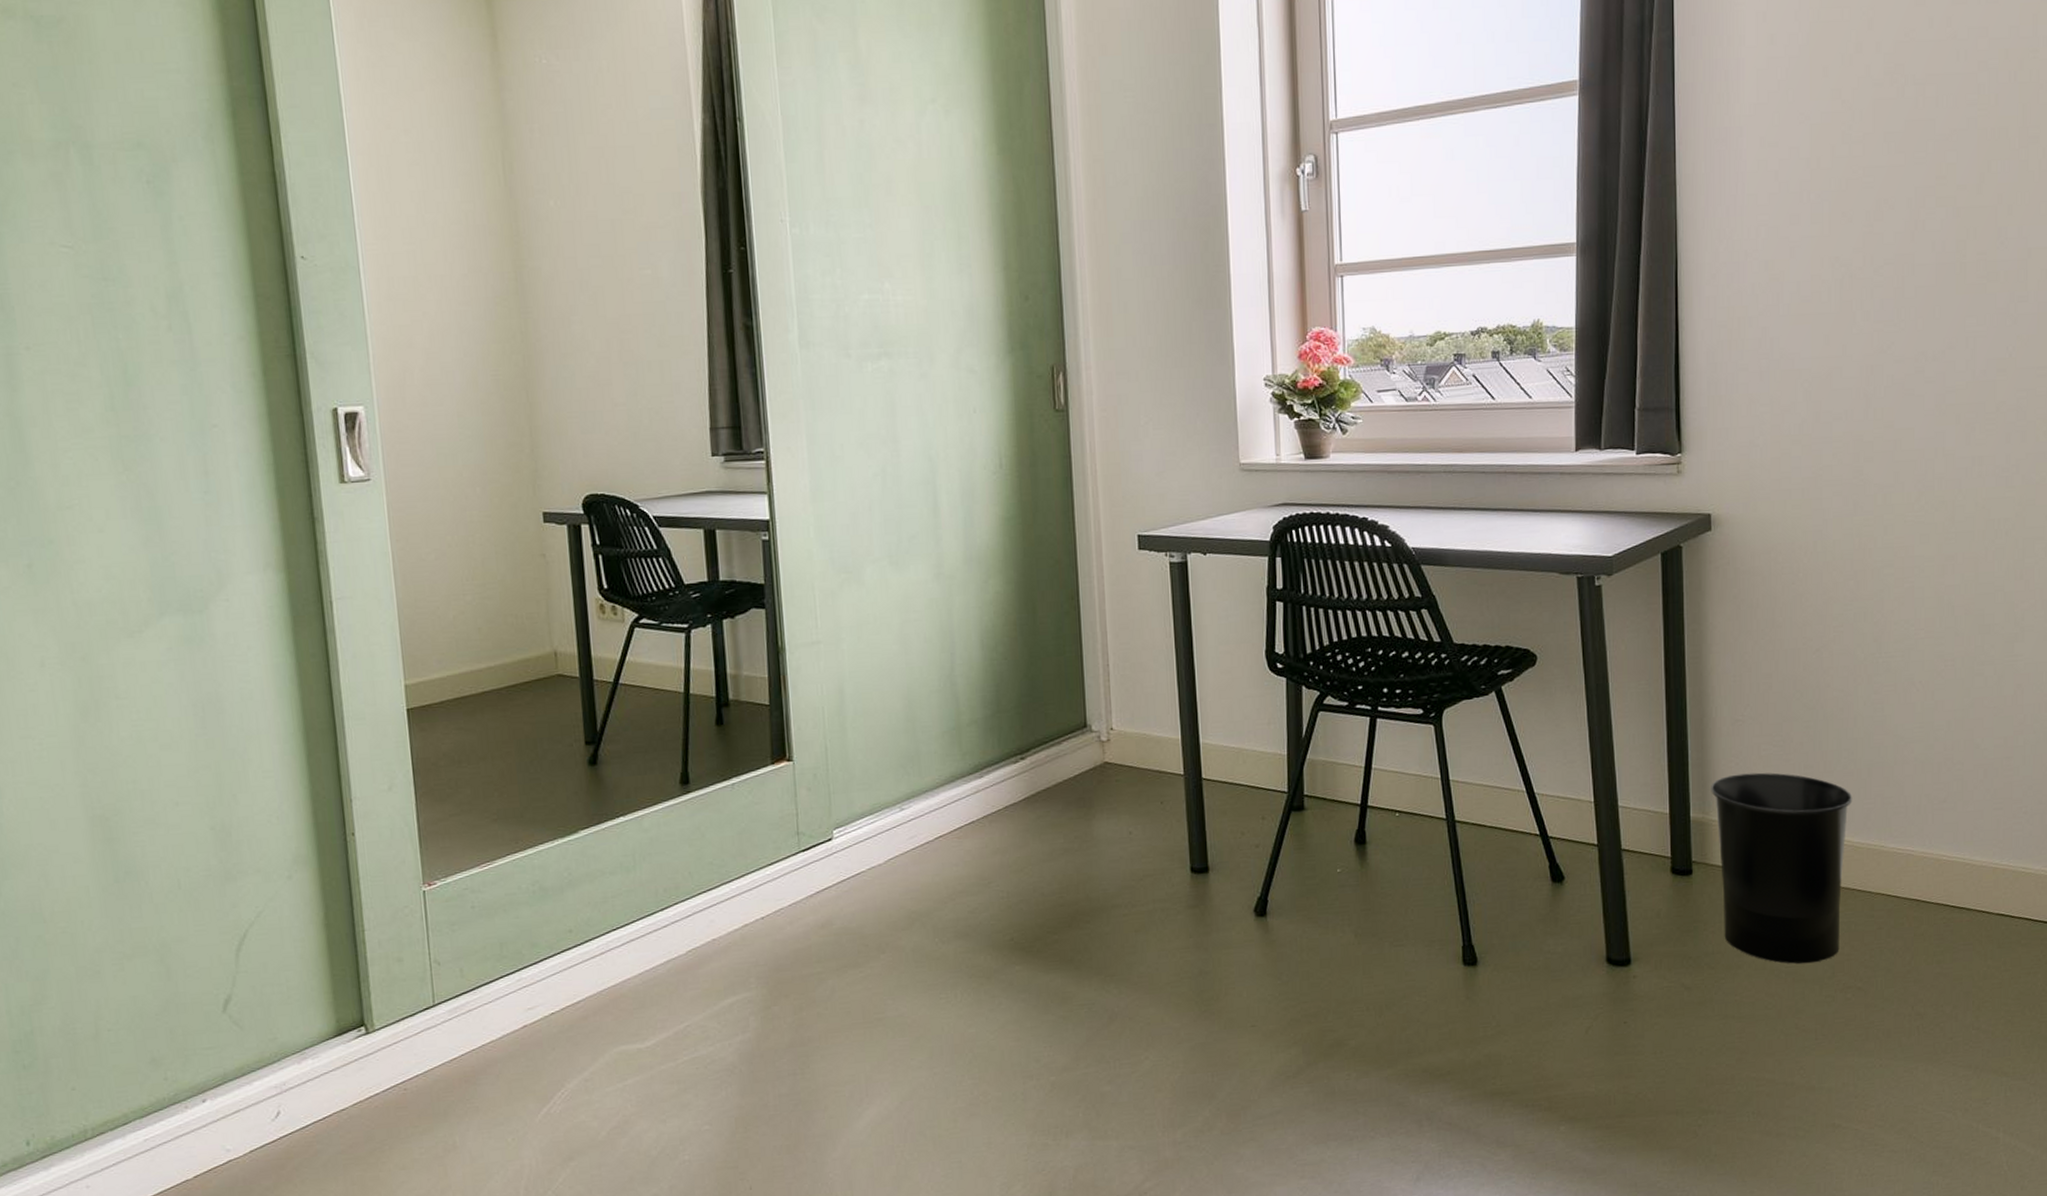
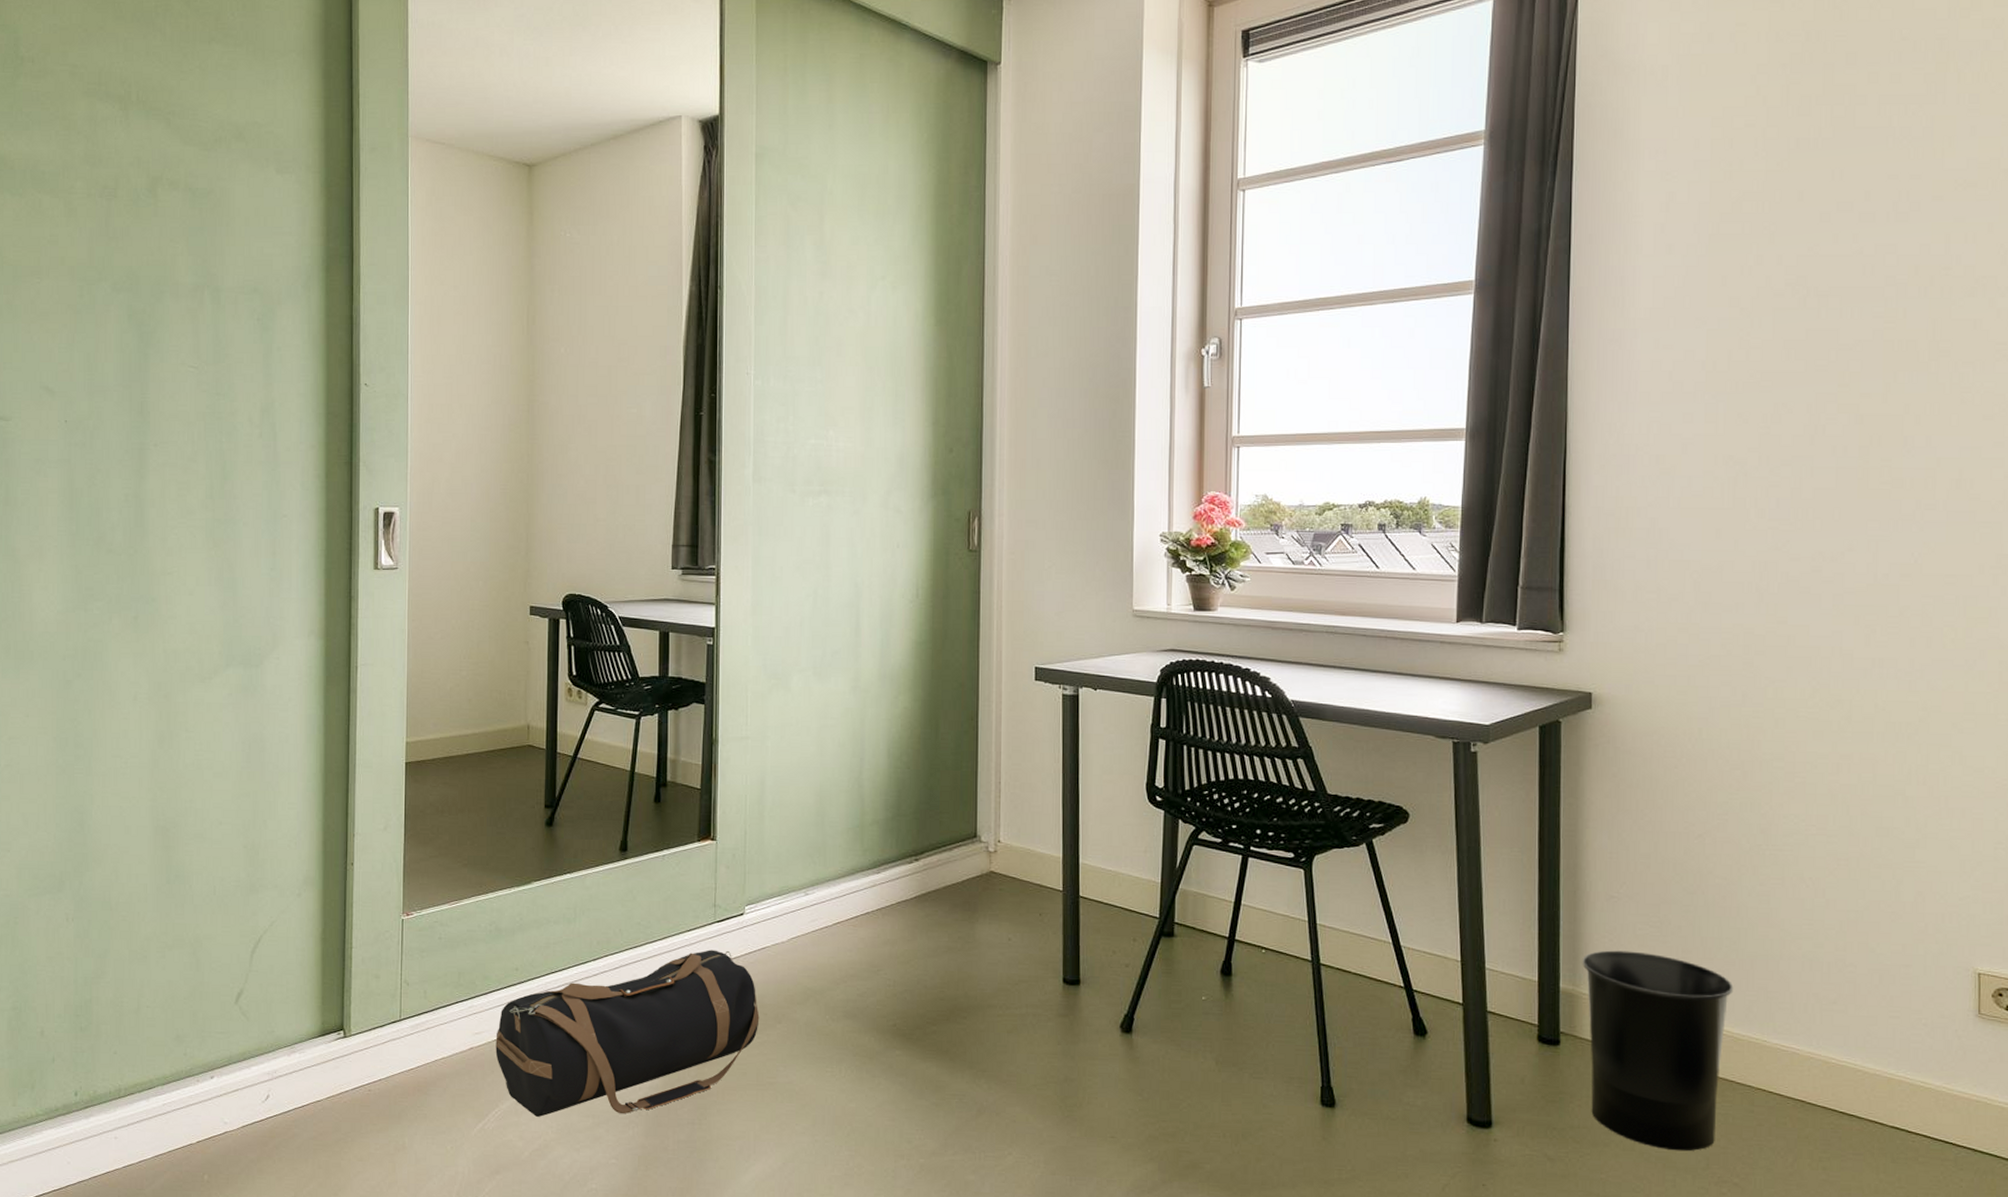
duffel bag: none [553,881,861,1092] -> present [495,949,760,1117]

